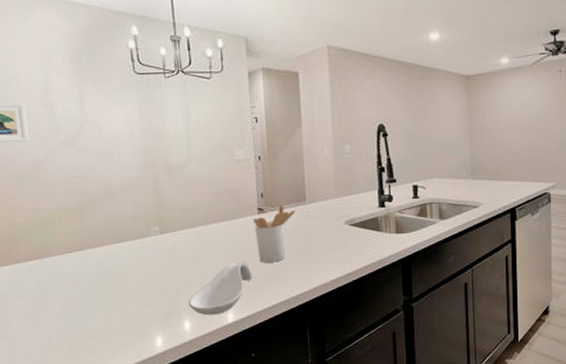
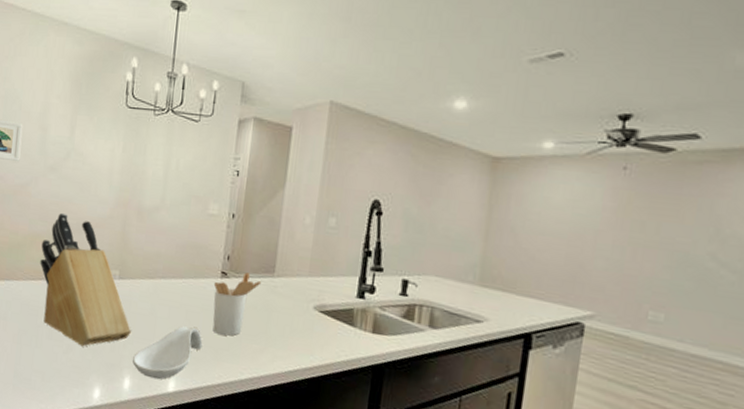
knife block: none [71,183,182,303] -> present [40,212,131,347]

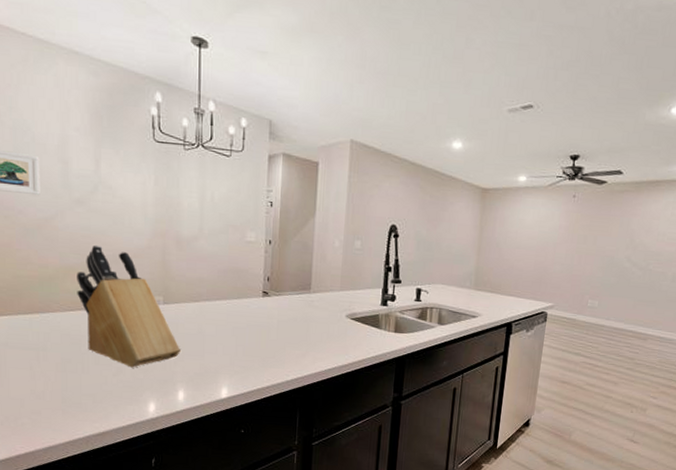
spoon rest: present [133,326,203,380] -> none [185,341,250,389]
utensil holder: present [212,272,262,336] -> none [256,291,300,346]

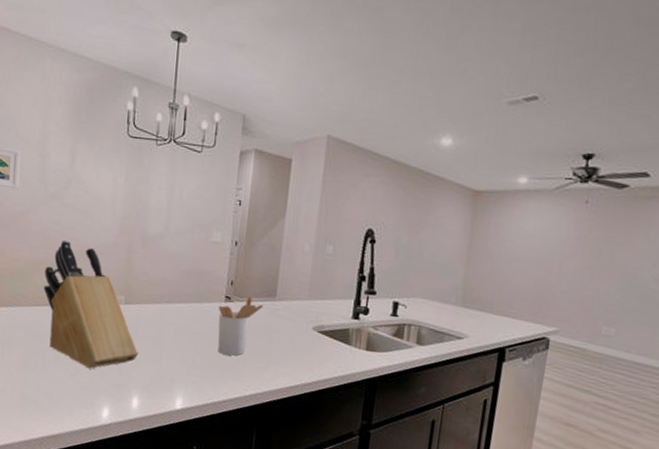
utensil holder: none [256,291,300,346] -> present [217,297,264,356]

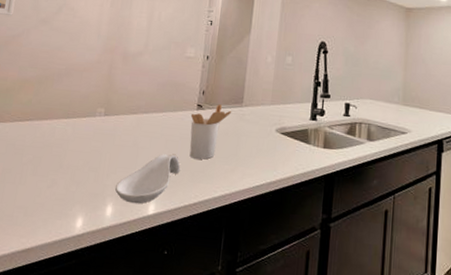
knife block: present [44,239,138,370] -> none [28,59,115,180]
spoon rest: none [140,347,208,398] -> present [115,154,181,204]

